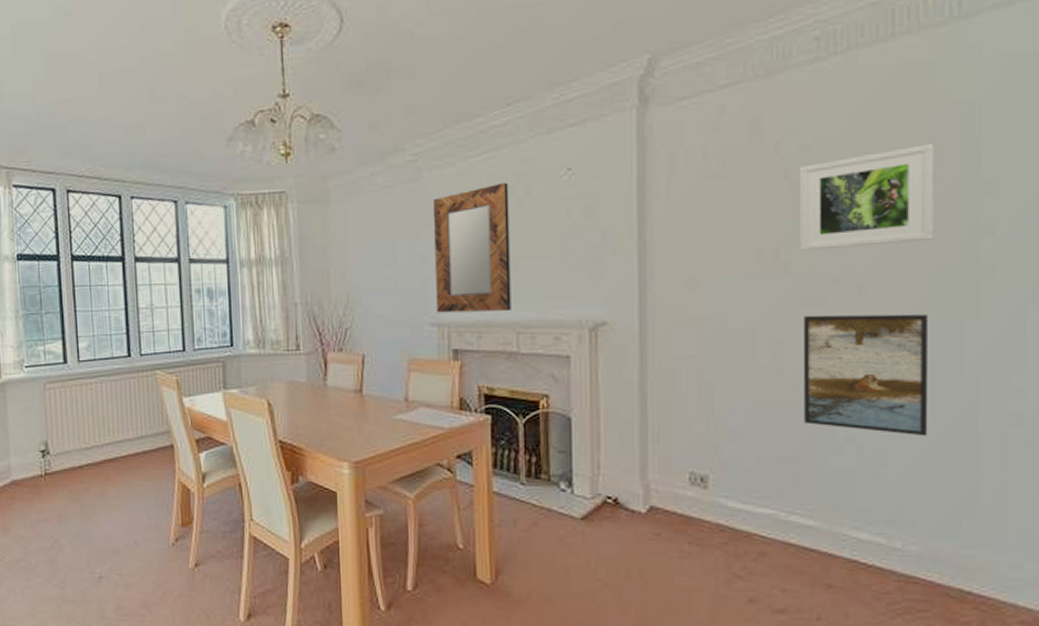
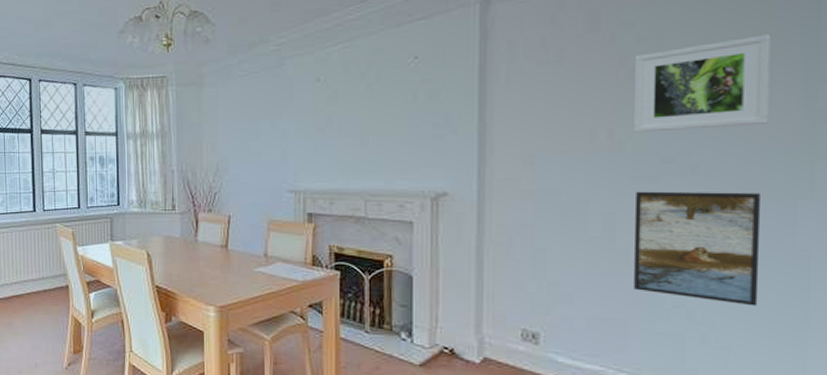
home mirror: present [432,182,511,313] -> none [292,69,361,181]

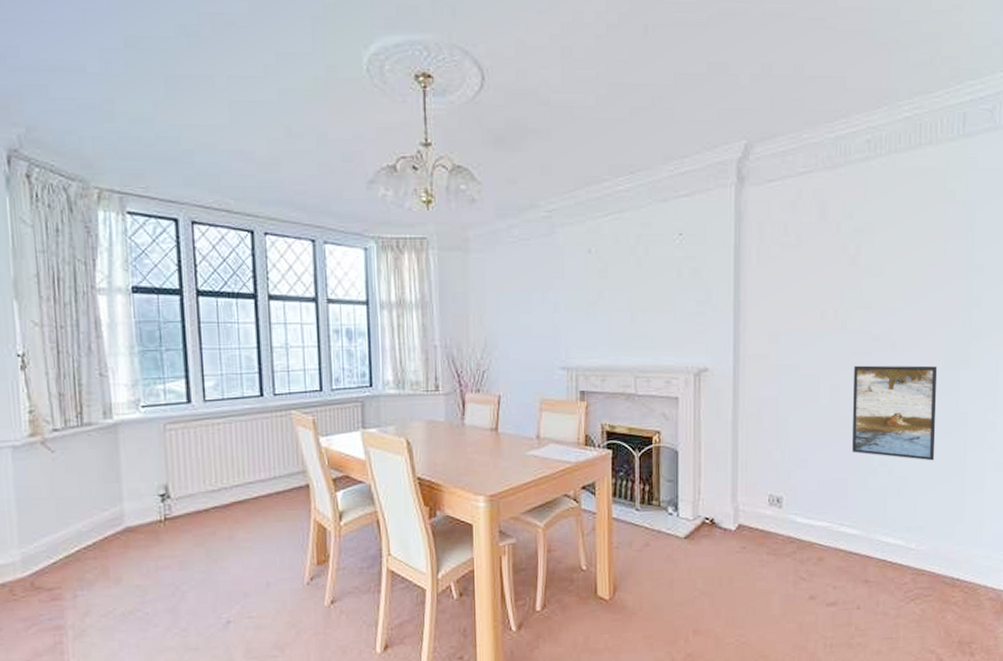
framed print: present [633,34,771,133] -> none [853,233,945,313]

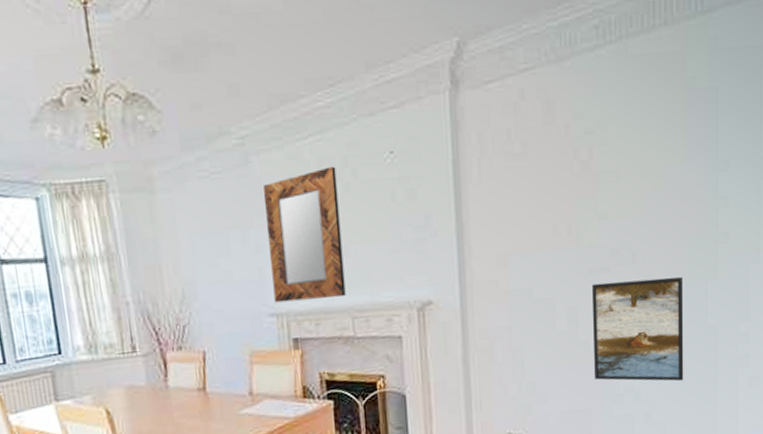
home mirror: none [564,242,631,358] -> present [263,166,346,303]

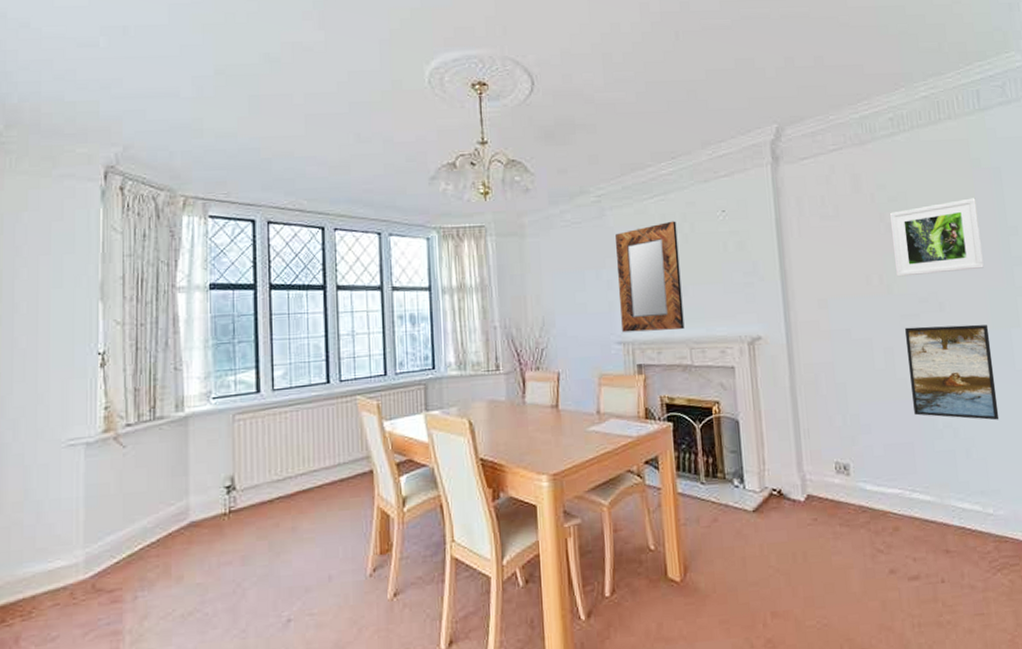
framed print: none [585,126,686,226] -> present [889,198,984,277]

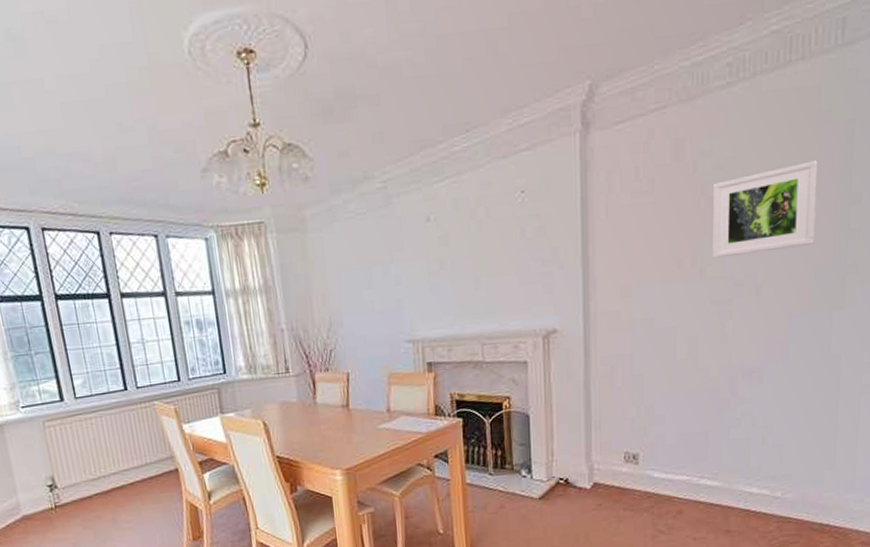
home mirror: present [615,221,685,333] -> none [403,206,476,331]
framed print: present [904,324,1000,421] -> none [713,308,808,408]

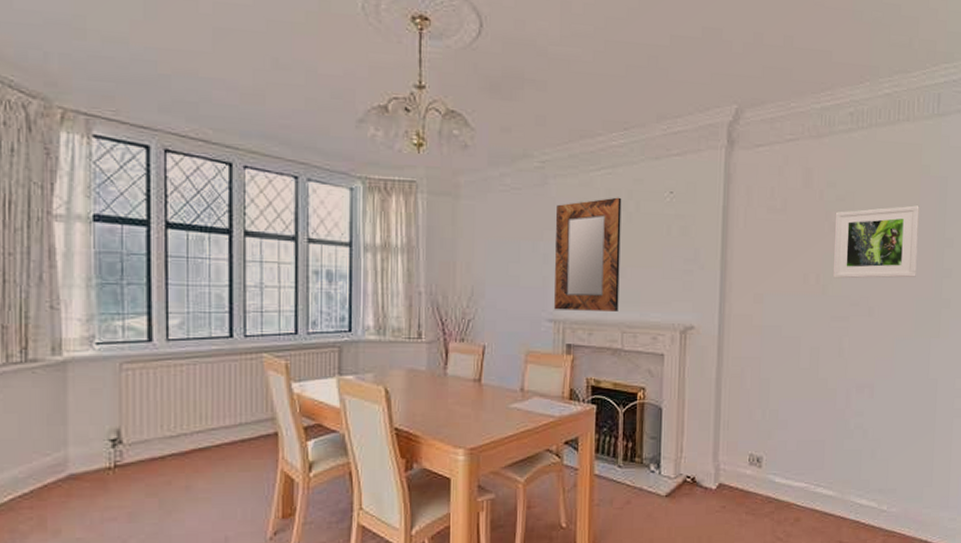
home mirror: none [403,206,476,331] -> present [554,197,622,311]

